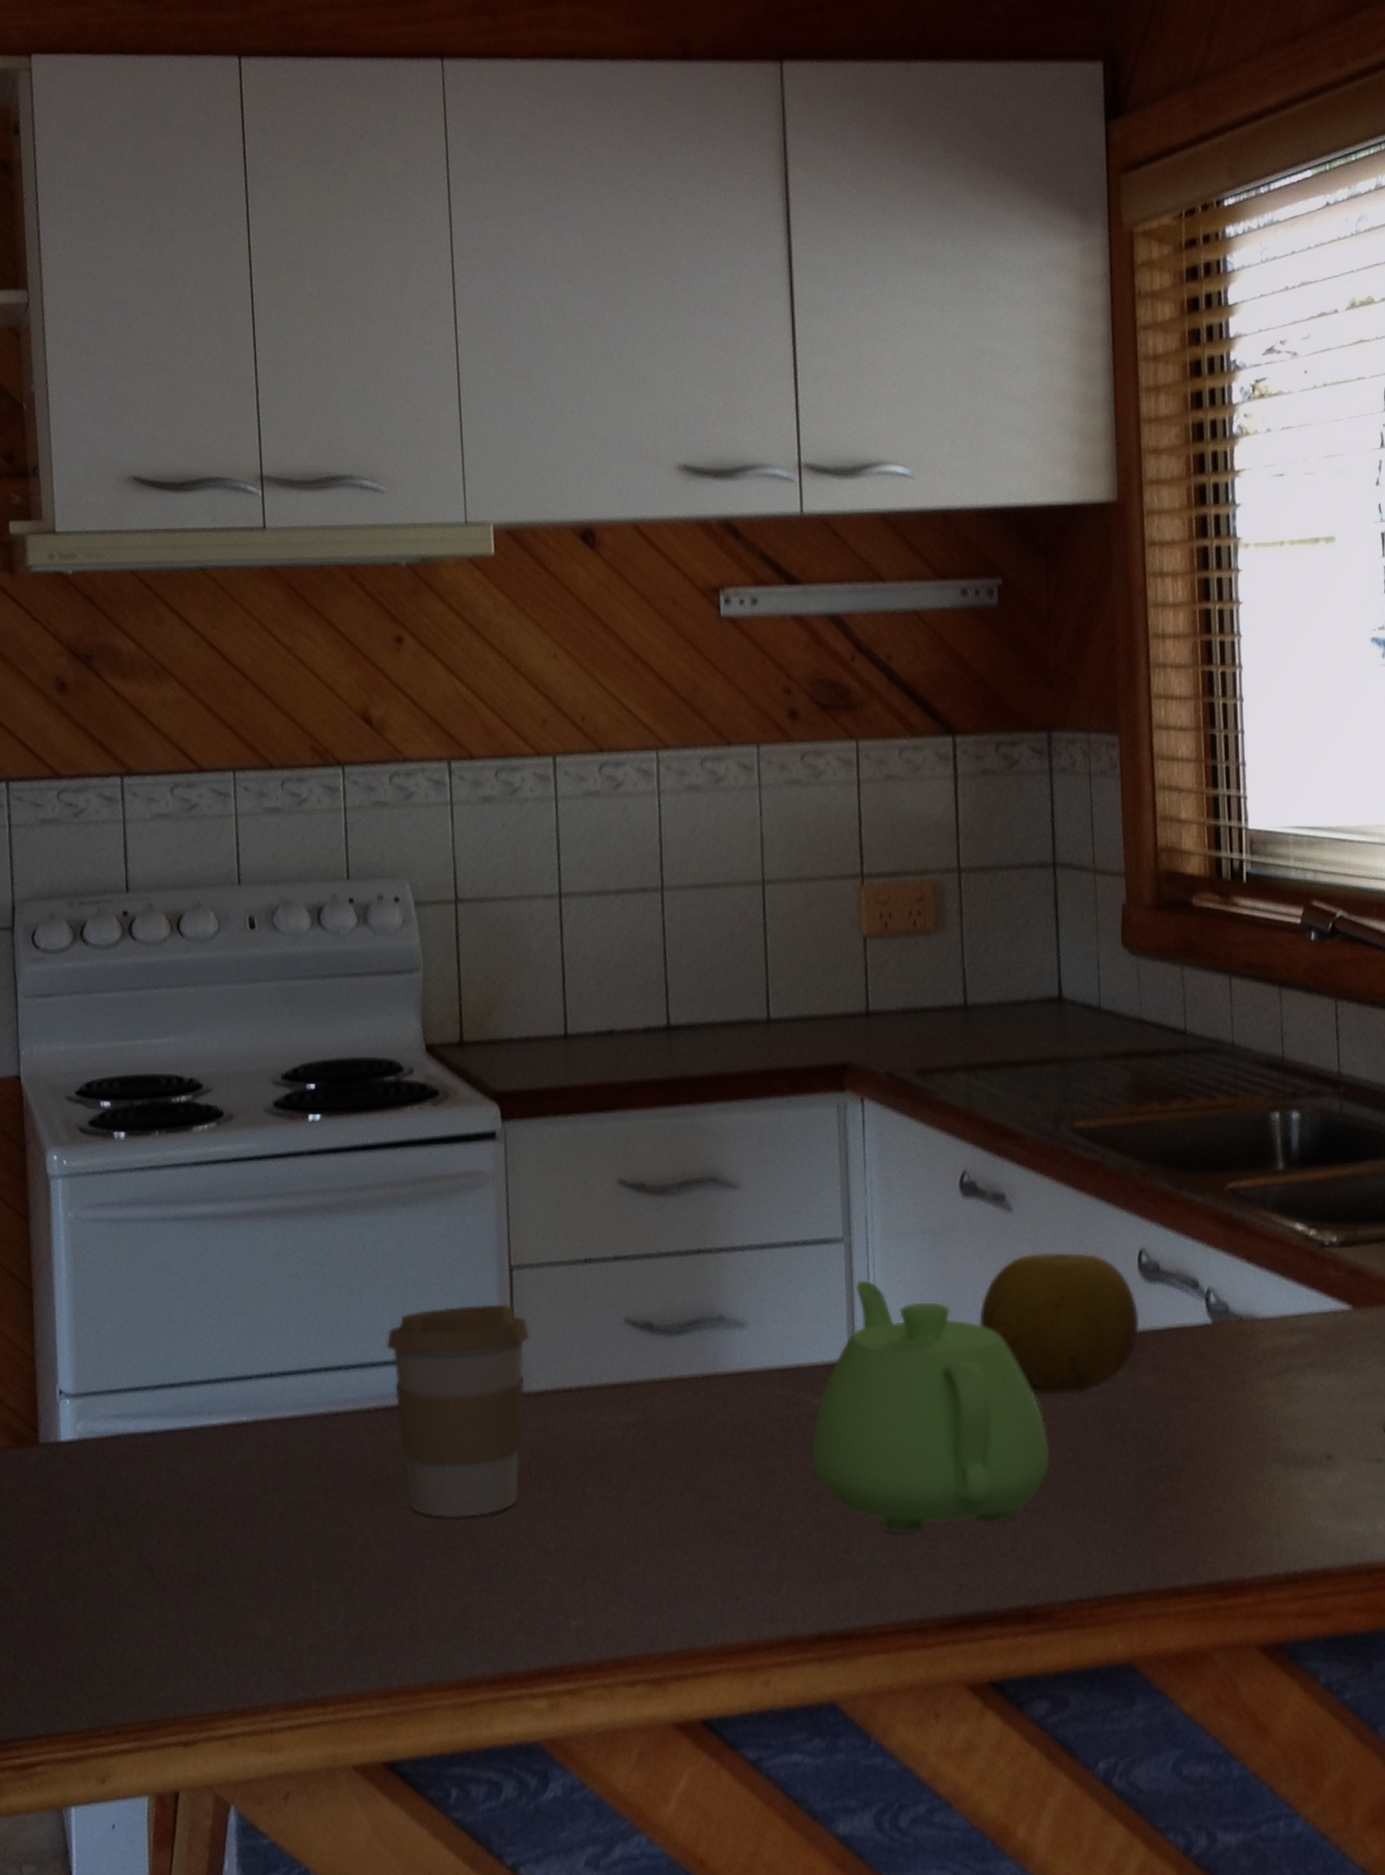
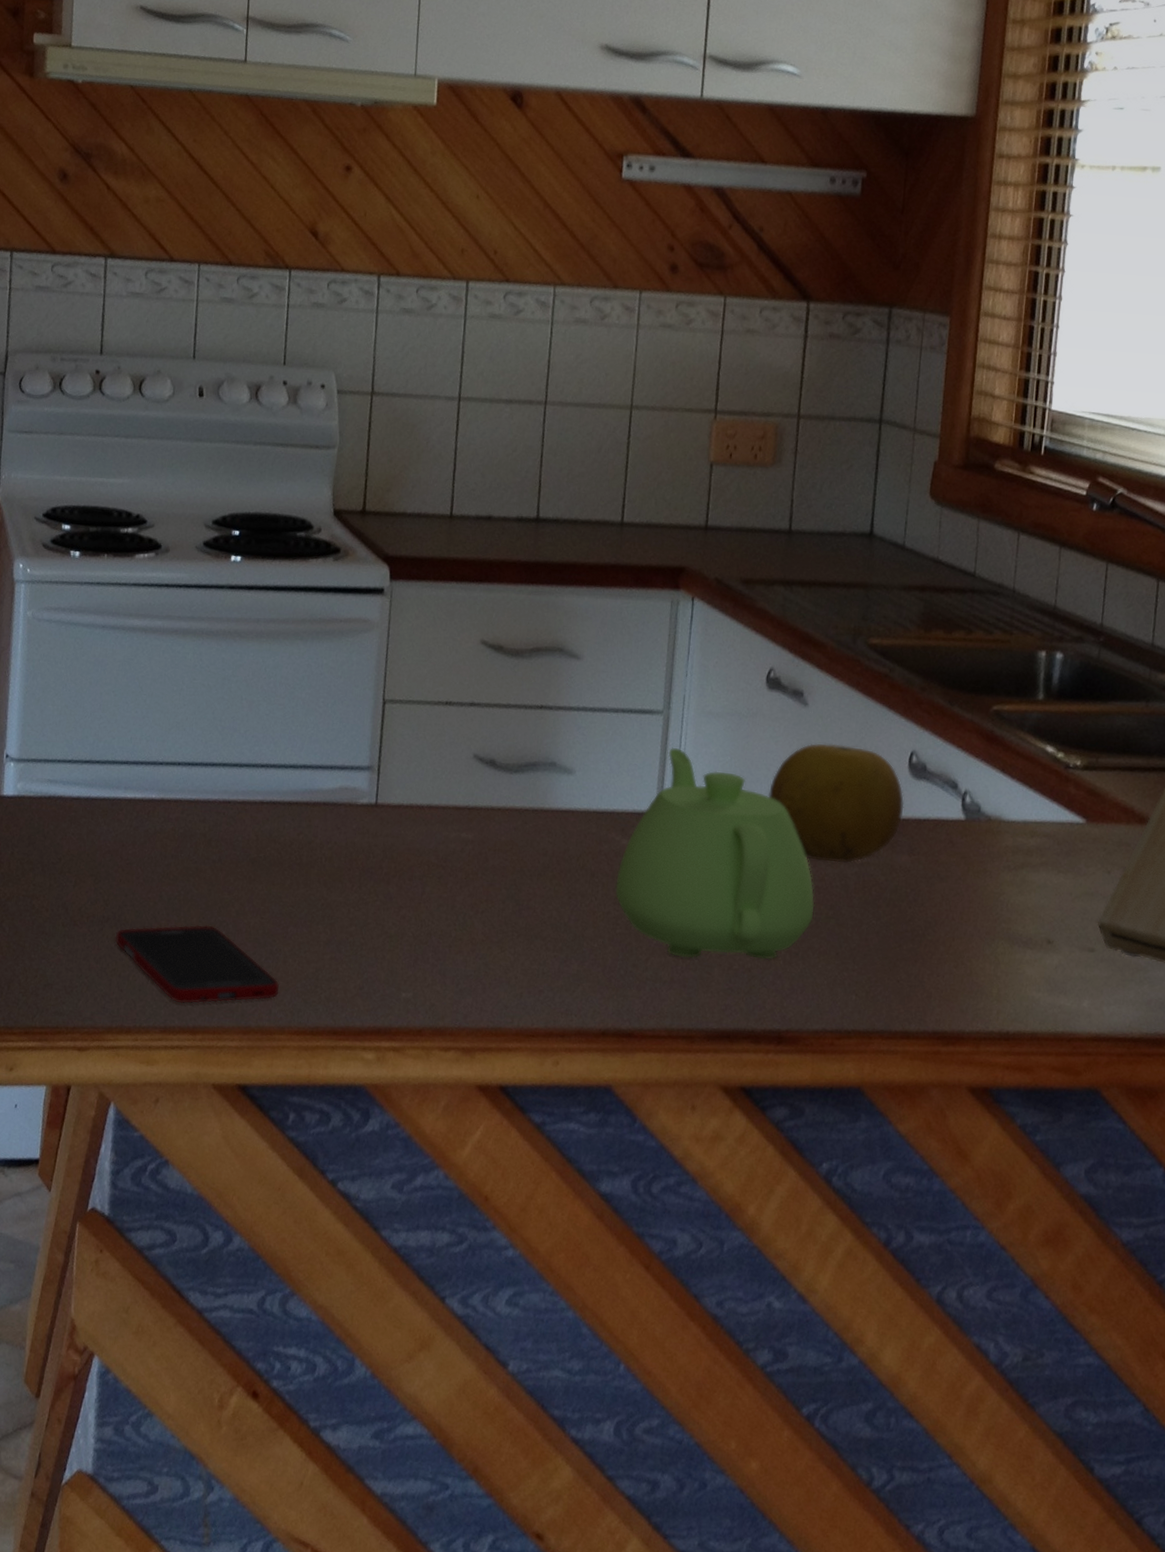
cell phone: none [215,1569,422,1671] -> present [115,925,280,1004]
coffee cup: present [386,1304,530,1517] -> none [275,726,394,899]

